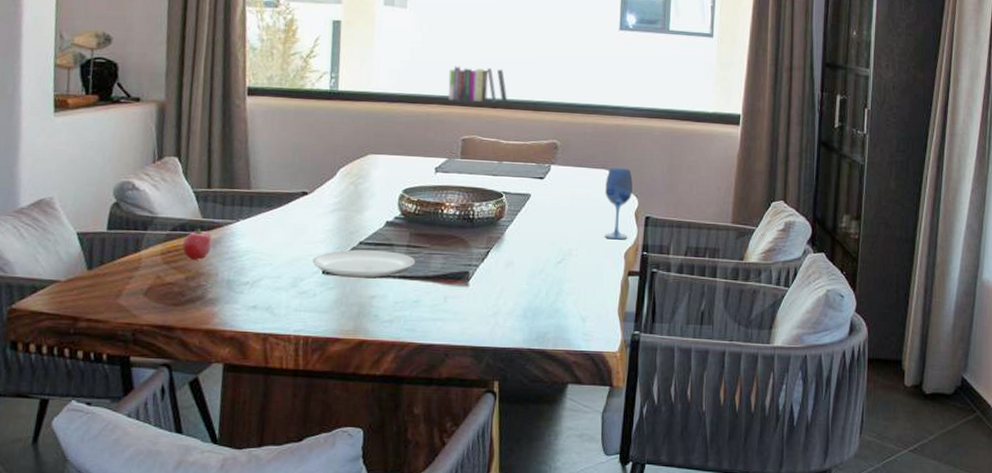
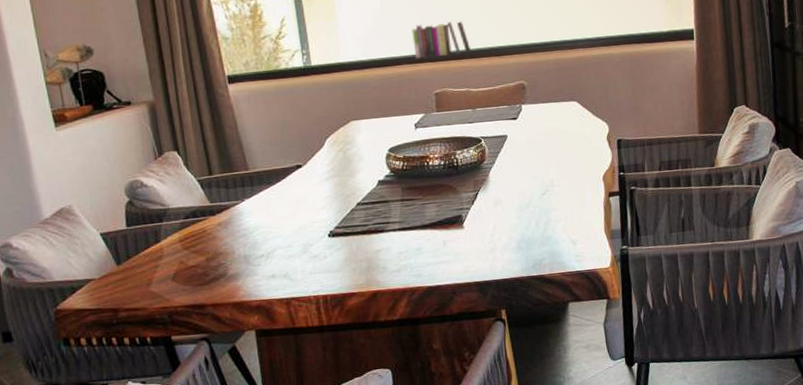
fruit: present [182,229,212,261] -> none [197,213,224,243]
plate: present [312,249,416,278] -> none [317,207,412,237]
wineglass: present [604,168,633,240] -> none [575,97,604,166]

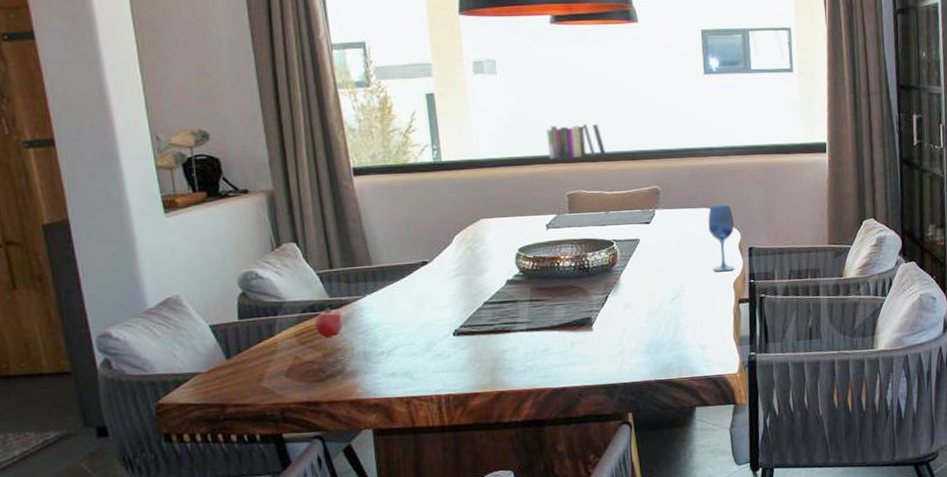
fruit: none [197,213,224,243] -> present [315,308,344,339]
wineglass: none [575,97,604,166] -> present [708,205,735,272]

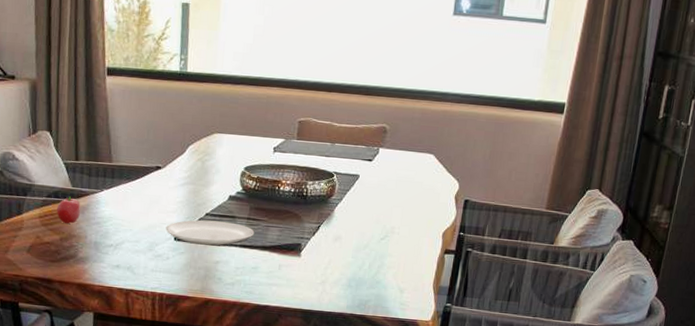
plate: none [442,307,540,336] -> present [165,219,255,246]
books: present [546,123,607,160] -> none [287,50,343,87]
wineglass: present [708,205,735,272] -> none [425,152,455,221]

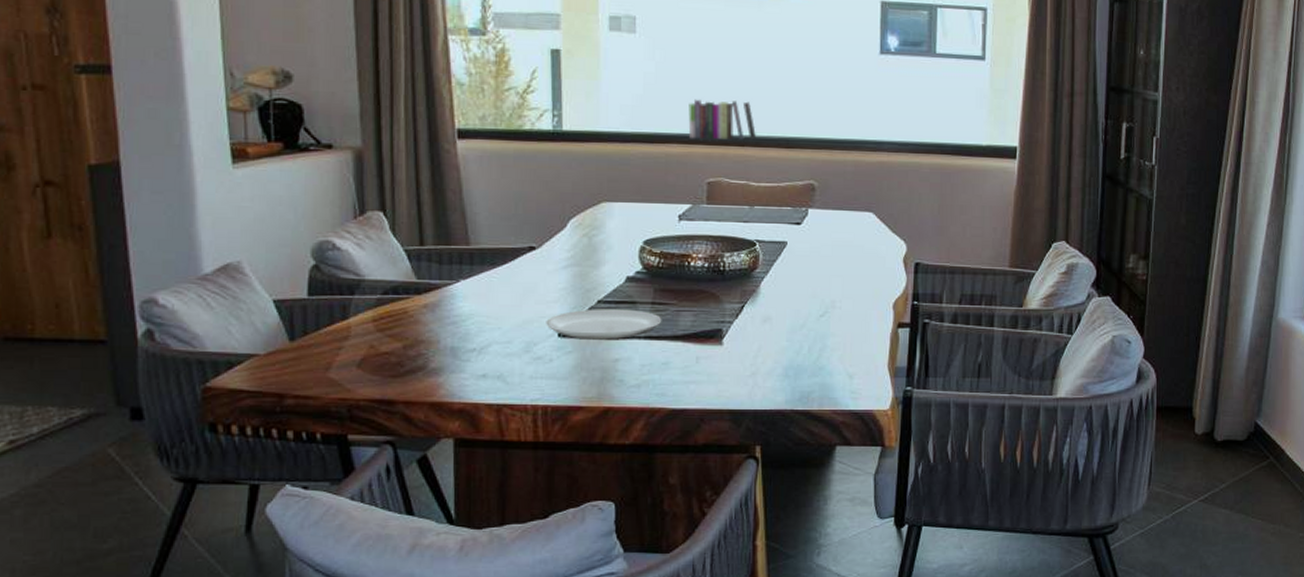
fruit: present [57,196,81,224] -> none [397,291,431,327]
books: none [287,50,343,87] -> present [688,99,757,140]

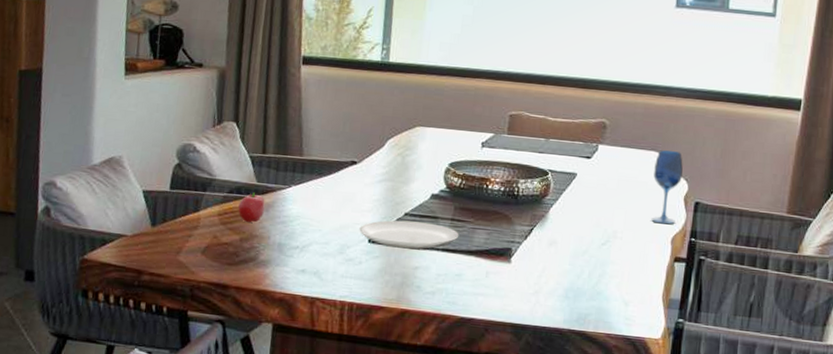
fruit: none [397,291,431,327] -> present [238,192,265,223]
books: present [688,99,757,140] -> none [497,40,558,80]
wineglass: none [870,210,900,289] -> present [651,150,683,225]

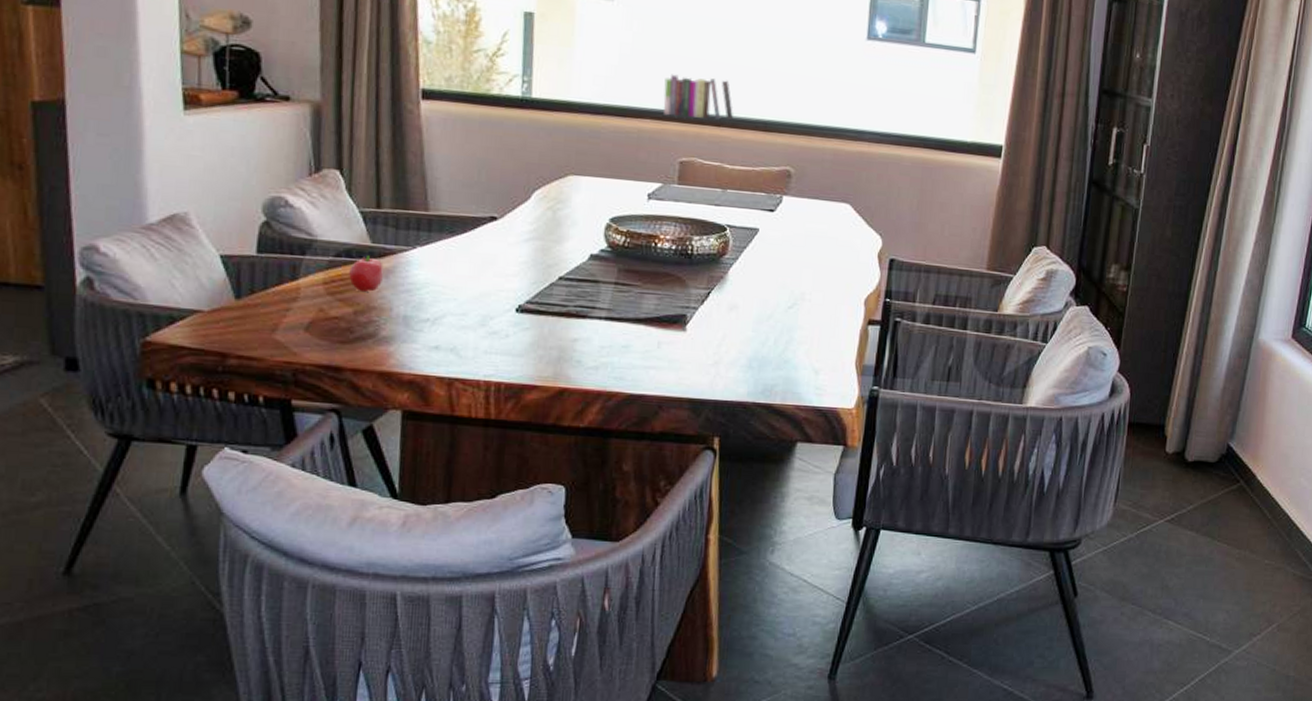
plate: present [359,220,459,249] -> none [504,285,625,319]
books: none [497,40,558,80] -> present [663,74,734,121]
wineglass: present [651,150,683,225] -> none [842,202,877,284]

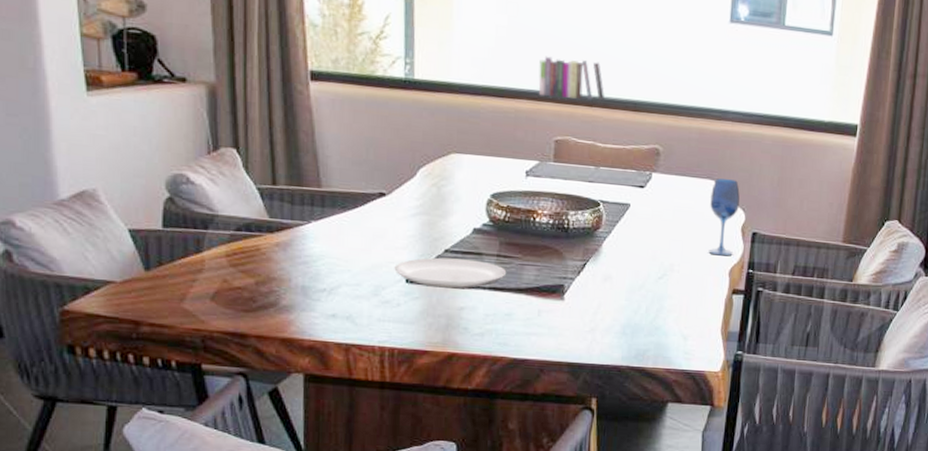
fruit: present [349,255,384,293] -> none [249,229,282,265]
plate: none [504,285,625,319] -> present [394,257,507,289]
wineglass: none [842,202,877,284] -> present [708,178,740,256]

